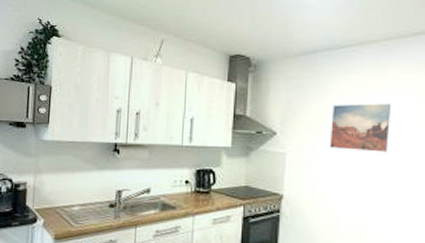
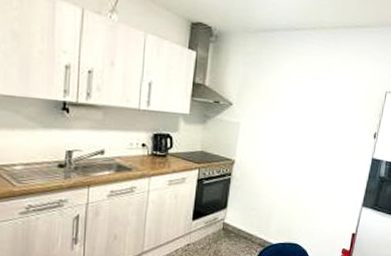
wall art: present [329,104,392,152] -> none [278,82,332,128]

